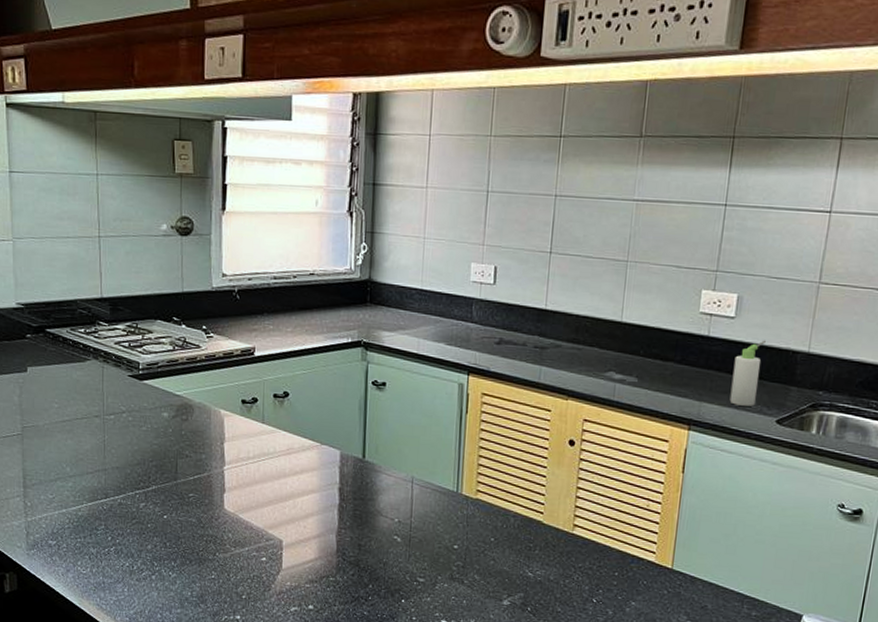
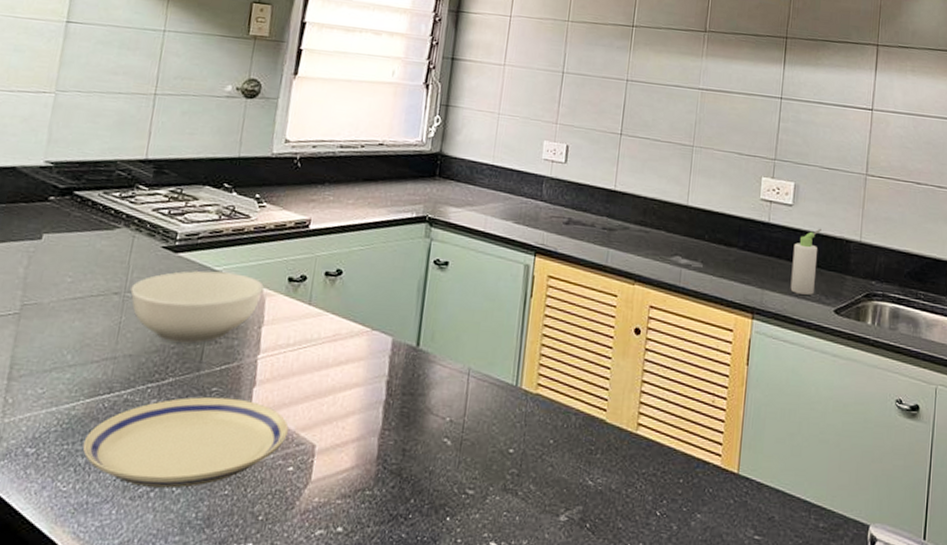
plate: none [92,501,258,573] -> present [82,397,289,489]
bowl: none [108,395,221,457] -> present [130,270,264,343]

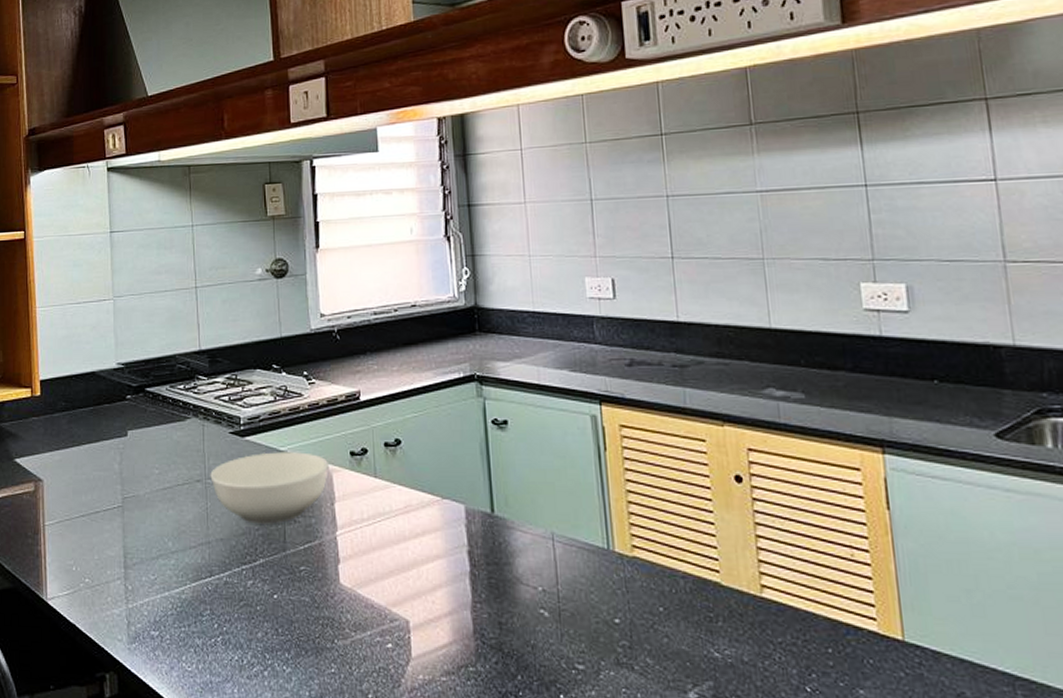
plate: present [82,397,289,489] -> none [197,575,380,667]
bottle: present [790,228,821,295] -> none [920,335,961,418]

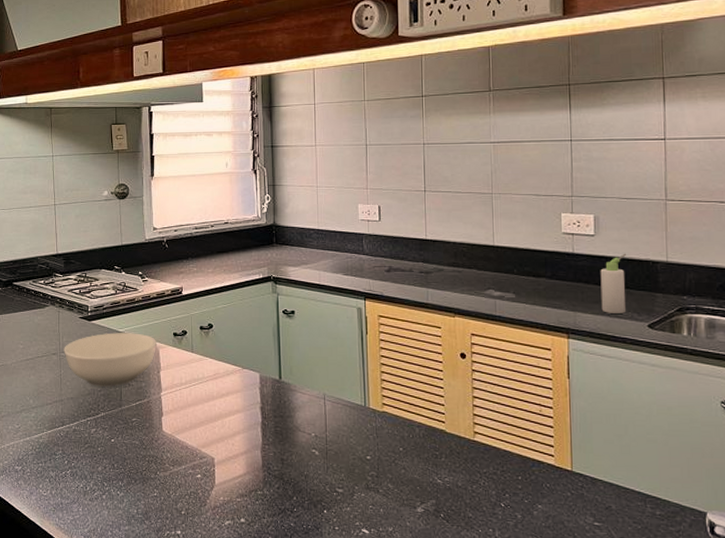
bottle: none [920,335,961,418] -> present [600,253,626,313]

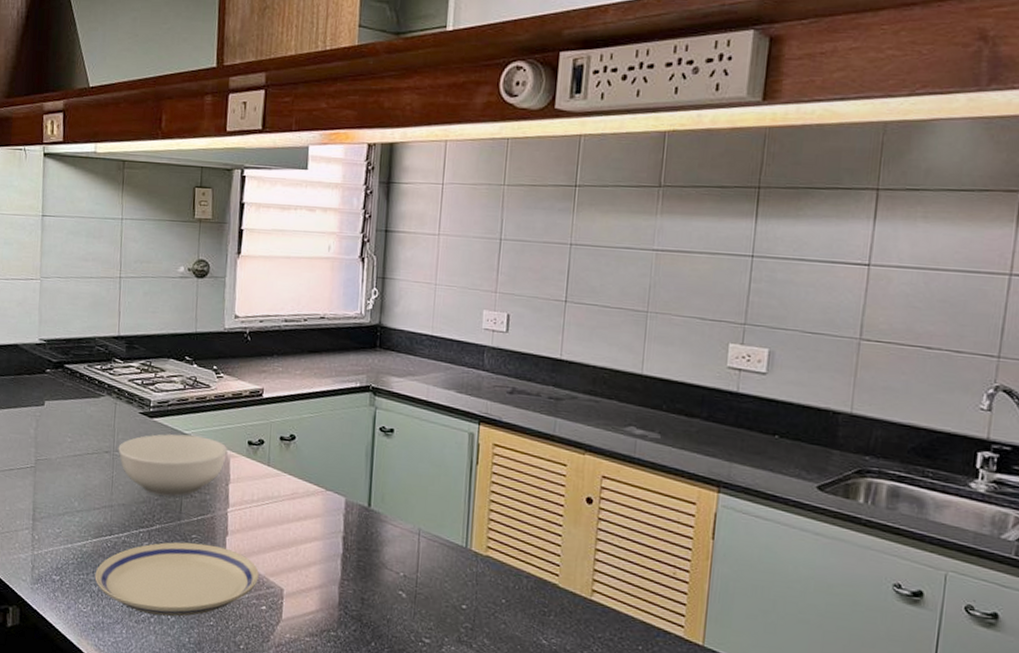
plate: none [52,425,192,492] -> present [95,542,259,617]
bottle: present [600,253,626,313] -> none [763,398,802,470]

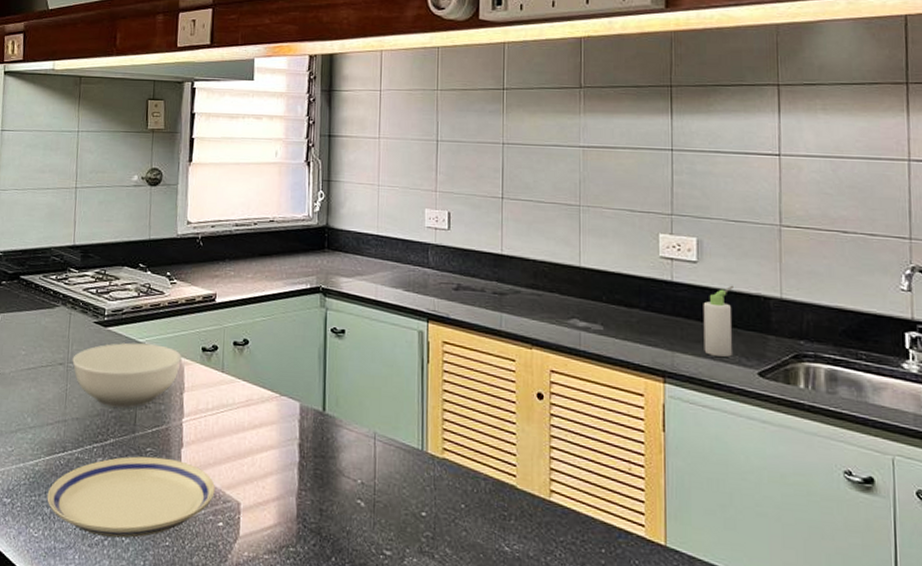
bottle: none [763,398,802,470] -> present [703,285,733,357]

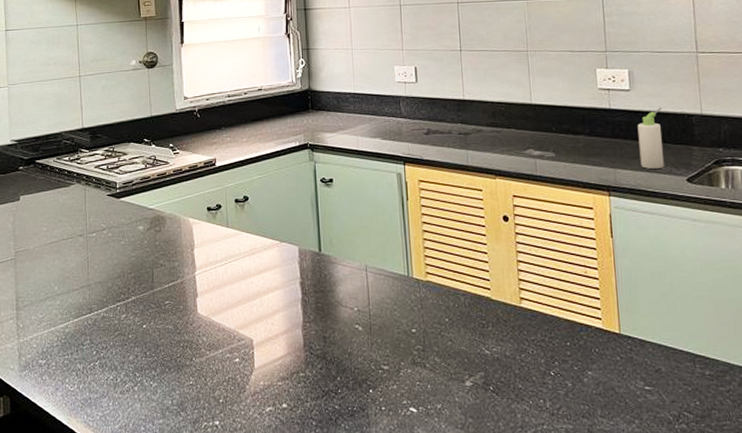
plate: present [47,456,215,538] -> none [79,308,229,383]
bowl: present [72,342,181,408] -> none [91,209,189,268]

